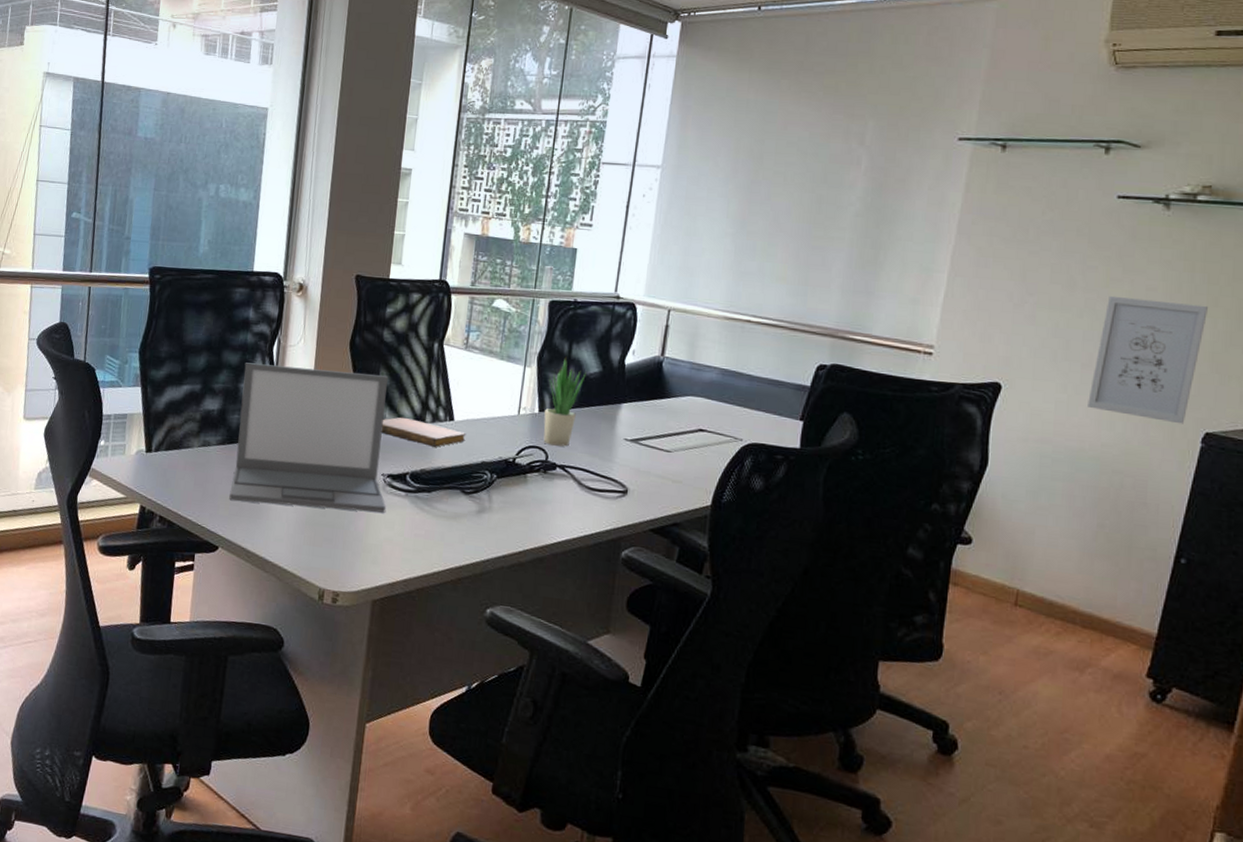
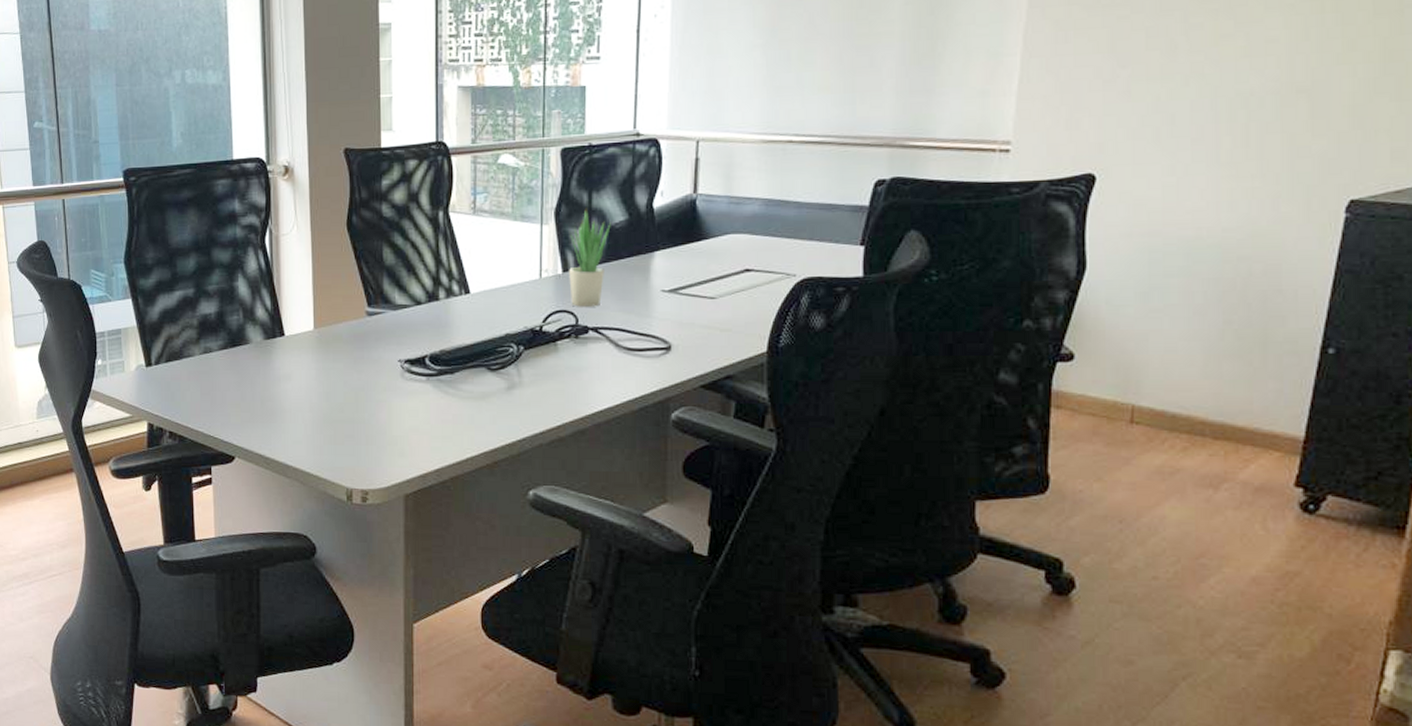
laptop: present [229,362,388,513] -> none [237,254,408,407]
notebook: present [381,417,466,447] -> none [392,296,485,324]
wall art: present [1088,295,1208,424] -> none [1202,51,1344,194]

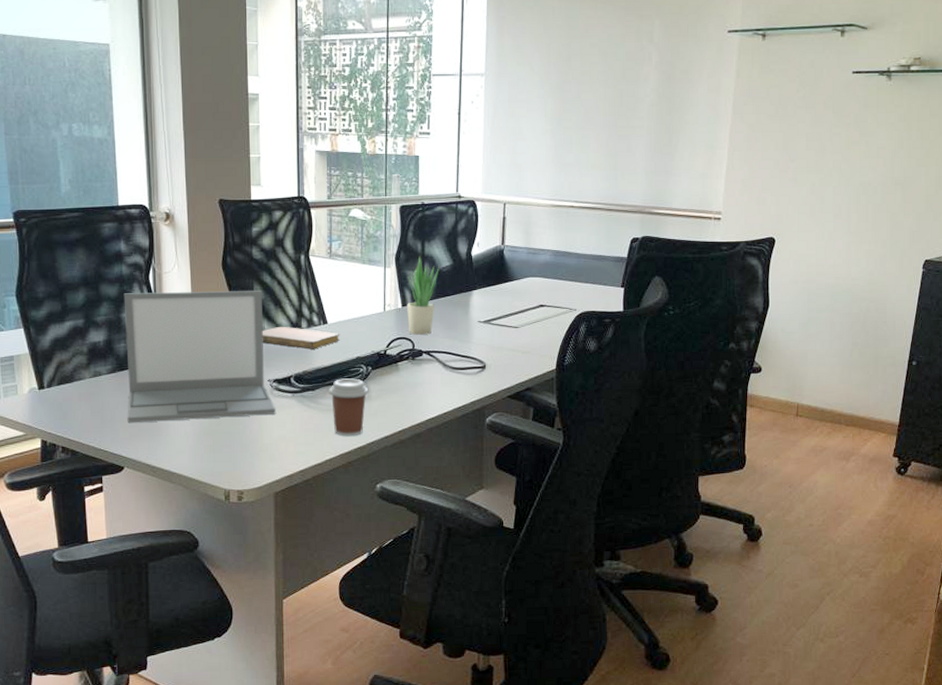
laptop: none [237,254,408,407] -> present [123,291,276,423]
notebook: none [392,296,485,324] -> present [262,326,340,350]
coffee cup: none [471,360,520,431] -> present [329,378,369,437]

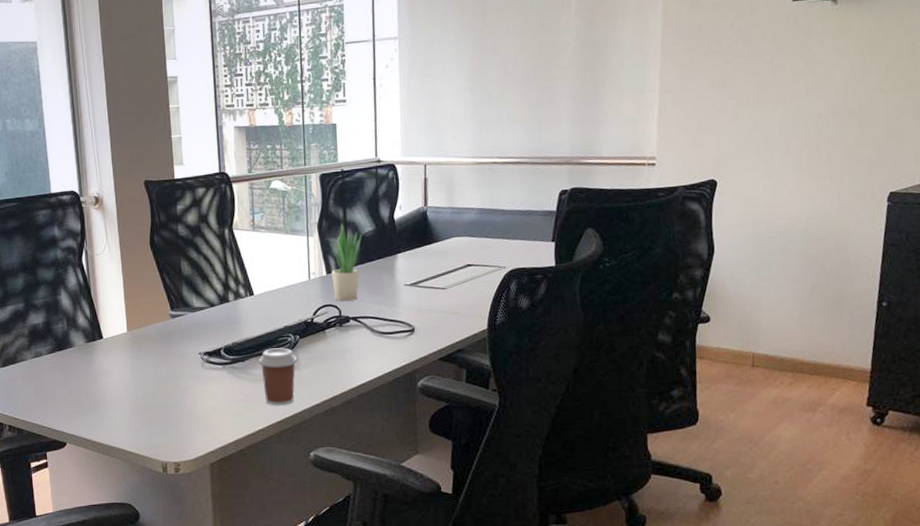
laptop: present [123,291,276,423] -> none [59,266,208,401]
notebook: present [262,326,340,350] -> none [190,299,267,321]

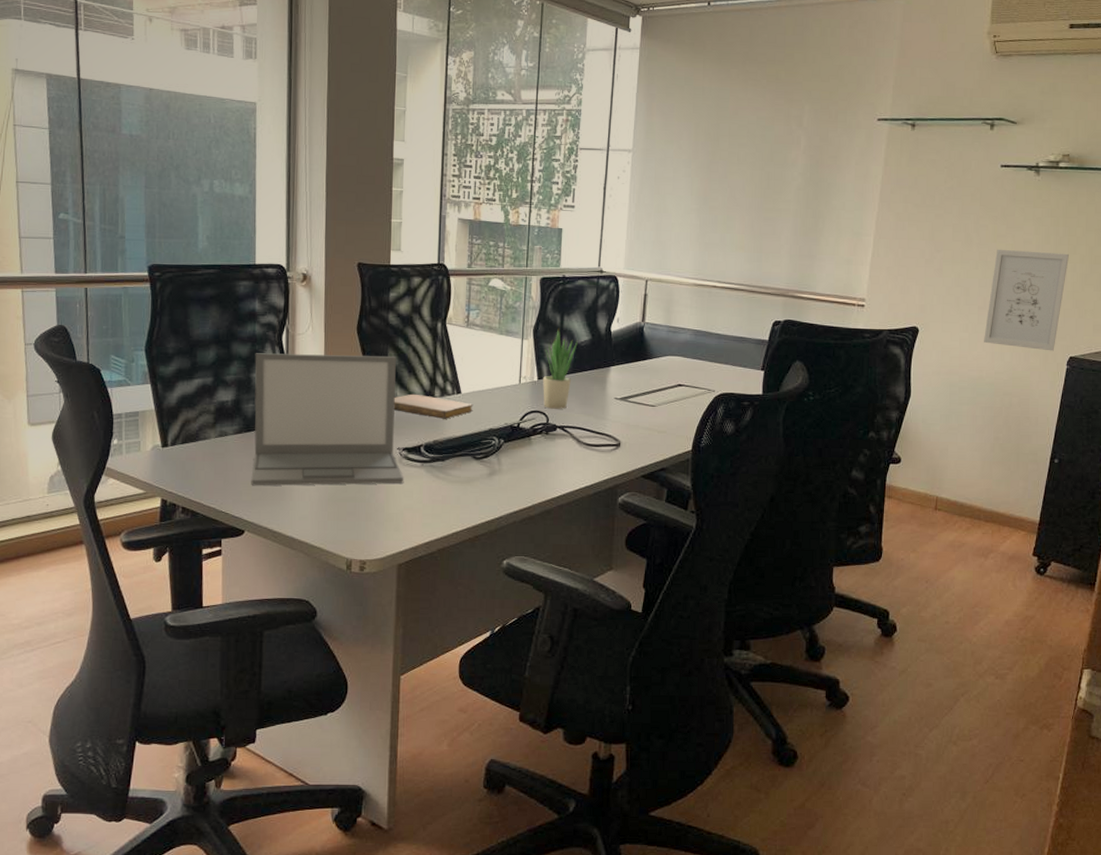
laptop: none [59,266,208,401] -> present [251,353,404,486]
notebook: none [190,299,267,321] -> present [393,394,473,419]
coffee cup: present [258,348,298,406] -> none [459,450,500,510]
wall art: none [790,83,879,189] -> present [984,249,1069,351]

